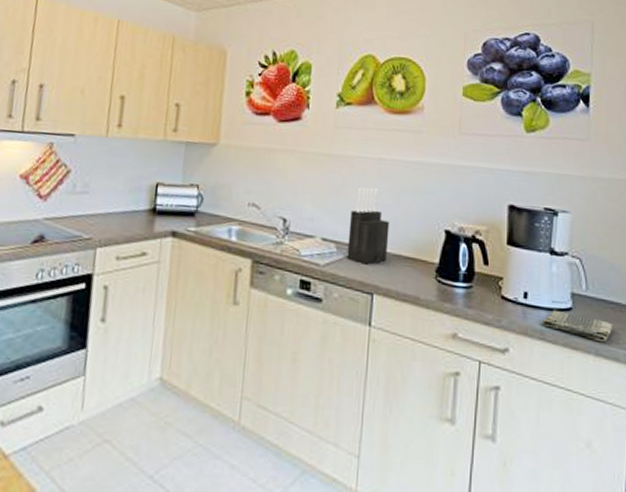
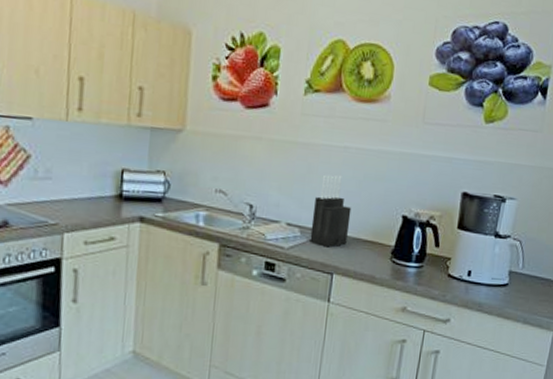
dish towel: present [541,309,614,343] -> none [481,285,542,313]

